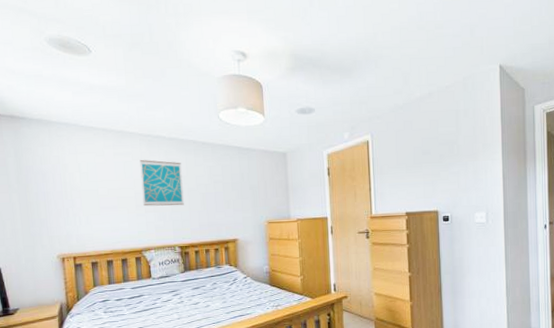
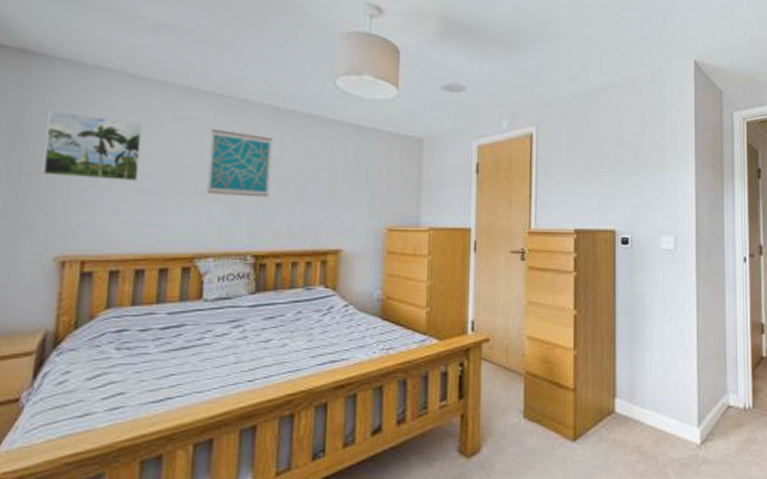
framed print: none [36,157,98,202] -> present [42,111,142,181]

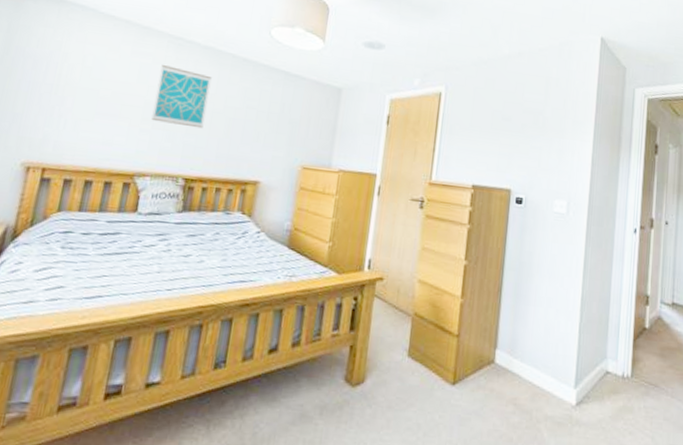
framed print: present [42,111,142,181] -> none [21,38,106,104]

